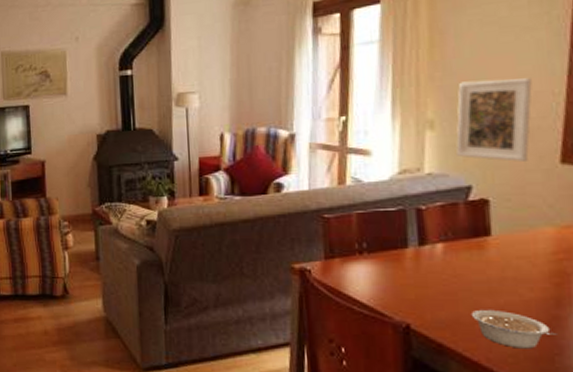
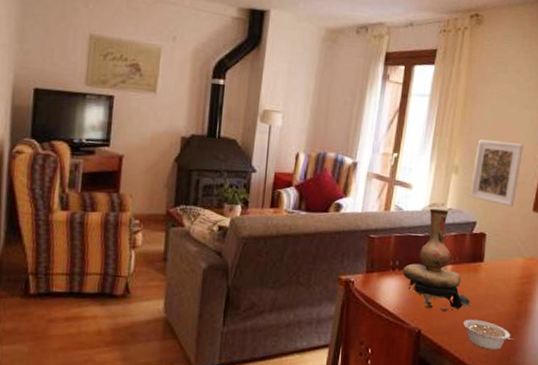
vase: none [373,175,480,302] -> present [402,208,471,312]

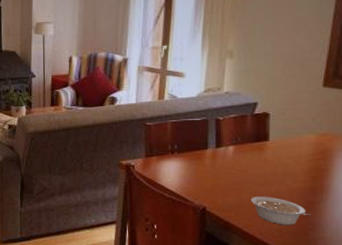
vase: present [402,208,471,312] -> none [182,93,258,190]
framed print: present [470,139,524,207] -> none [248,20,307,85]

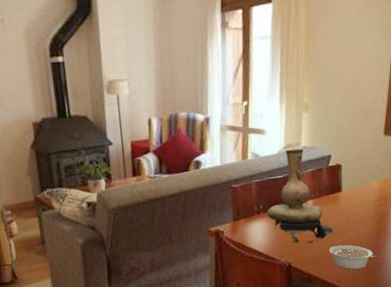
vase: none [182,93,258,190] -> present [267,148,334,244]

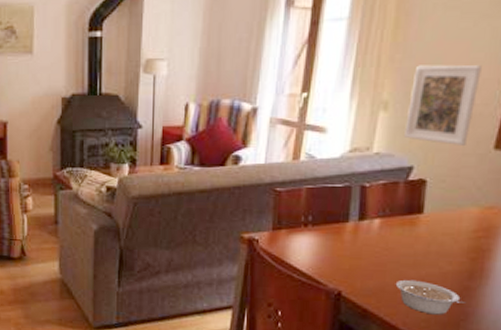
vase: present [267,148,334,244] -> none [317,154,407,272]
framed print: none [322,70,370,135] -> present [404,65,482,145]

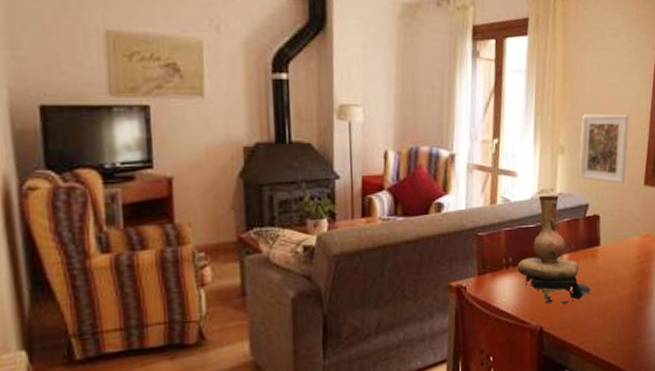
vase: none [317,154,407,272] -> present [517,195,592,305]
legume: present [396,279,467,315] -> none [586,307,639,337]

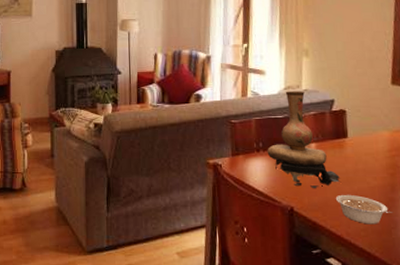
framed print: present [579,114,629,184] -> none [323,21,372,82]
legume: none [586,307,639,337] -> present [336,194,394,224]

